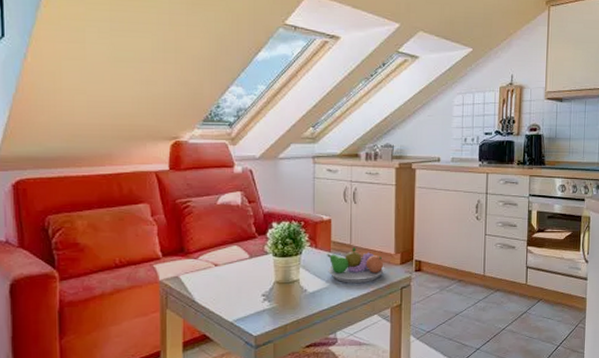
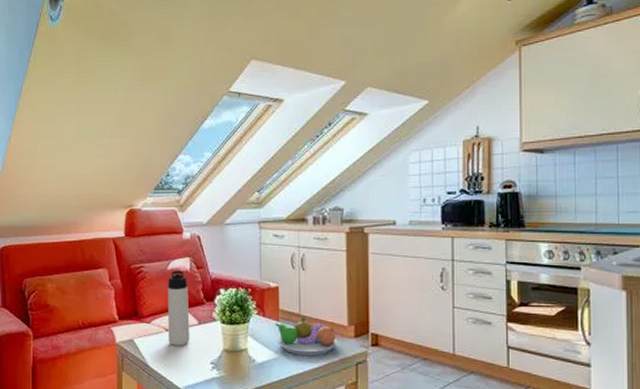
thermos bottle: none [217,204,241,280] -> present [168,270,190,346]

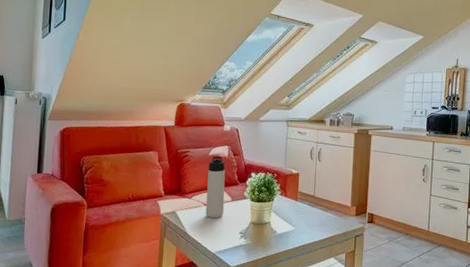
fruit bowl: present [275,317,338,357] -> none [294,198,342,230]

